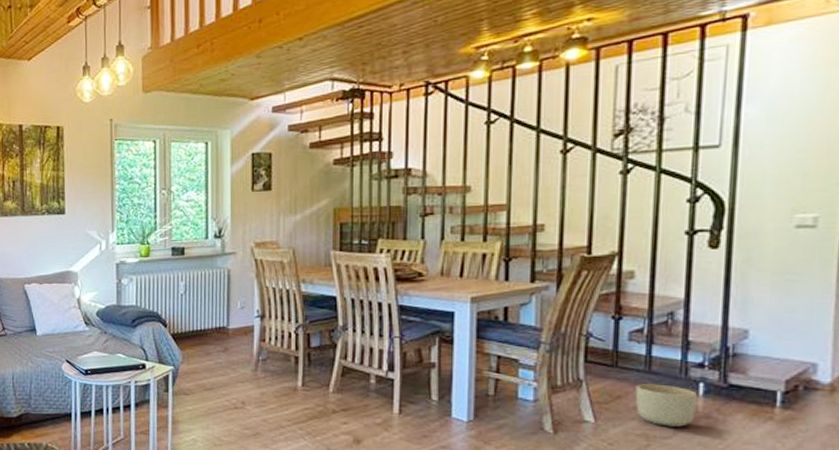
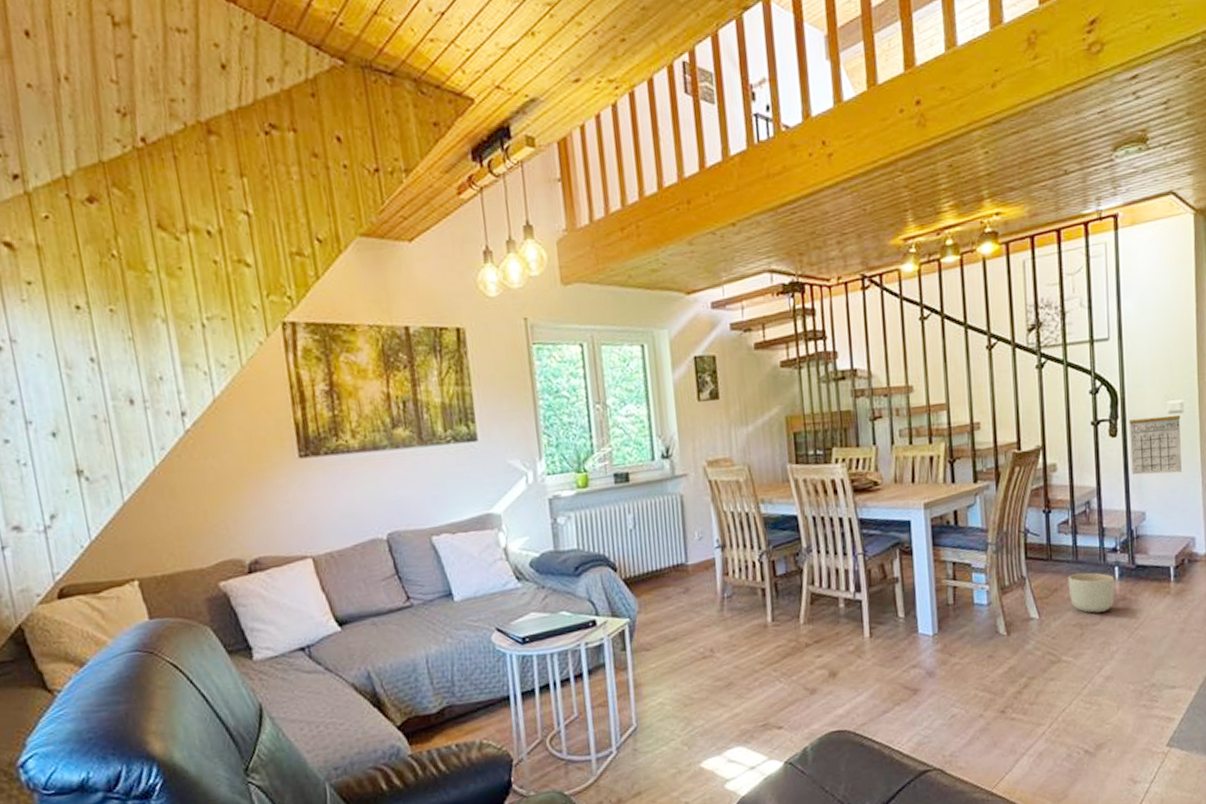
calendar: none [734,229,813,292] -> present [1129,414,1182,475]

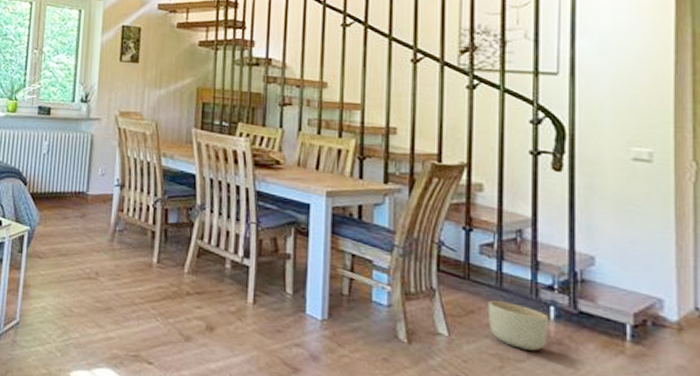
calendar: present [1129,414,1182,475] -> none [579,158,649,225]

